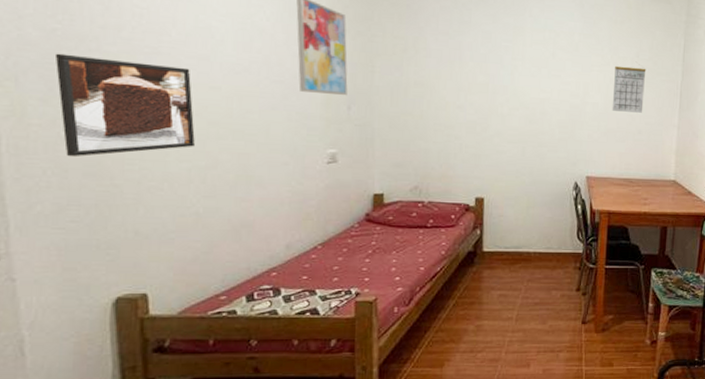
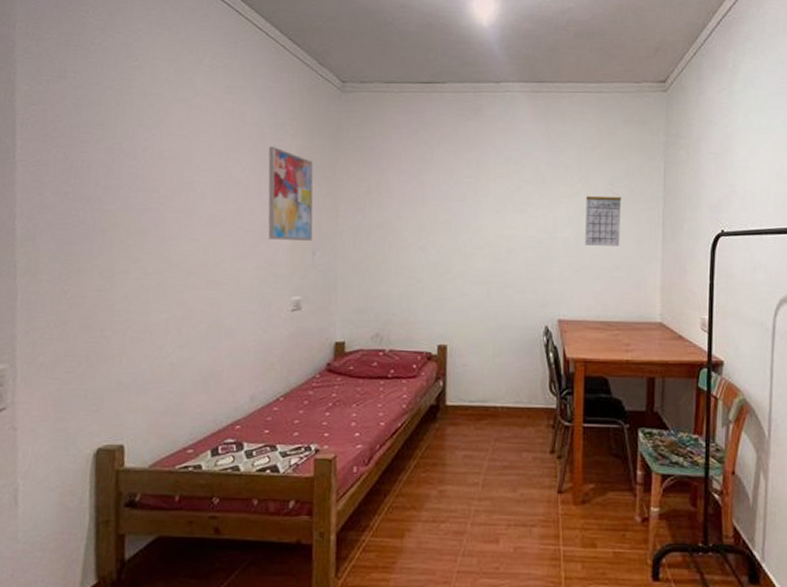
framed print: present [54,53,195,158] -> none [65,214,175,310]

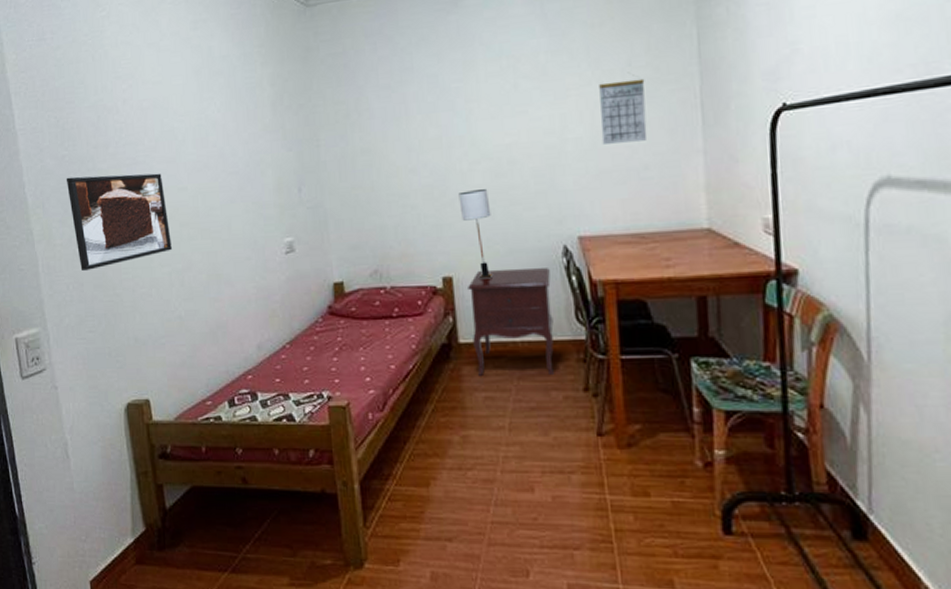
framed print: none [65,214,175,310] -> present [66,173,172,272]
wall art: present [268,147,314,242] -> none [241,79,296,180]
nightstand: none [459,341,532,439] -> present [468,268,554,376]
table lamp: none [460,271,487,350] -> present [458,189,492,279]

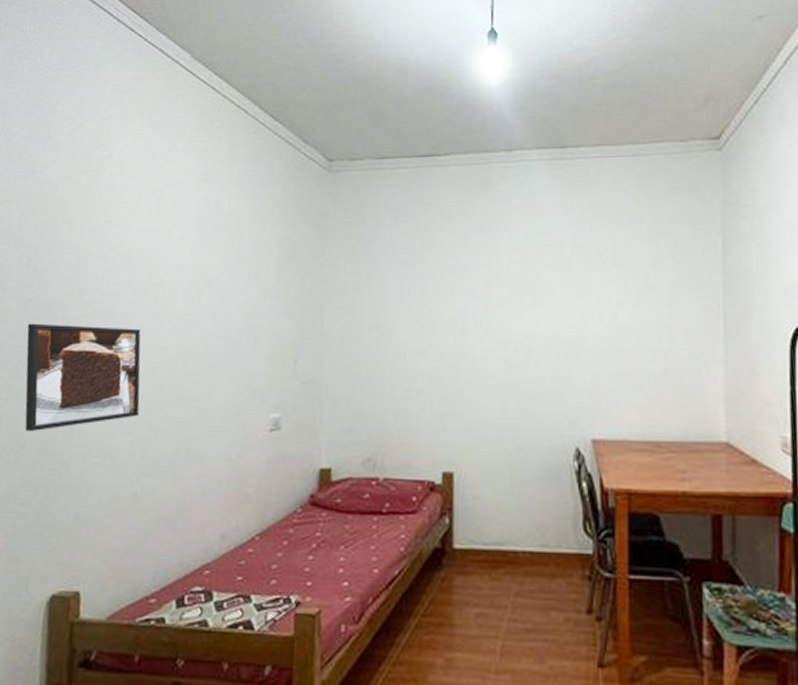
table lamp: present [458,189,492,279] -> none [468,380,502,478]
nightstand: present [468,268,554,376] -> none [469,467,559,594]
calendar: present [599,74,648,144] -> none [622,277,669,345]

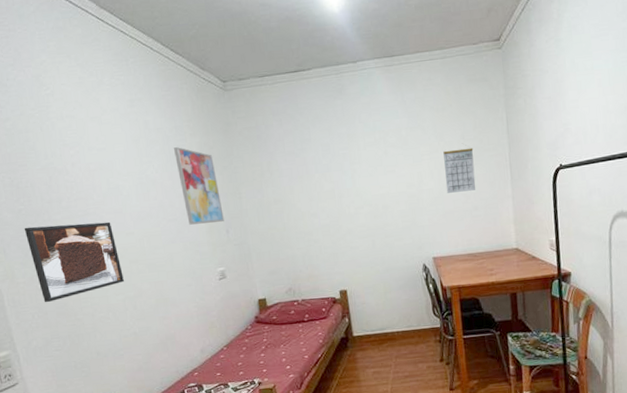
wall art: none [244,239,296,348] -> present [174,147,224,225]
calendar: none [622,277,669,345] -> present [443,145,476,193]

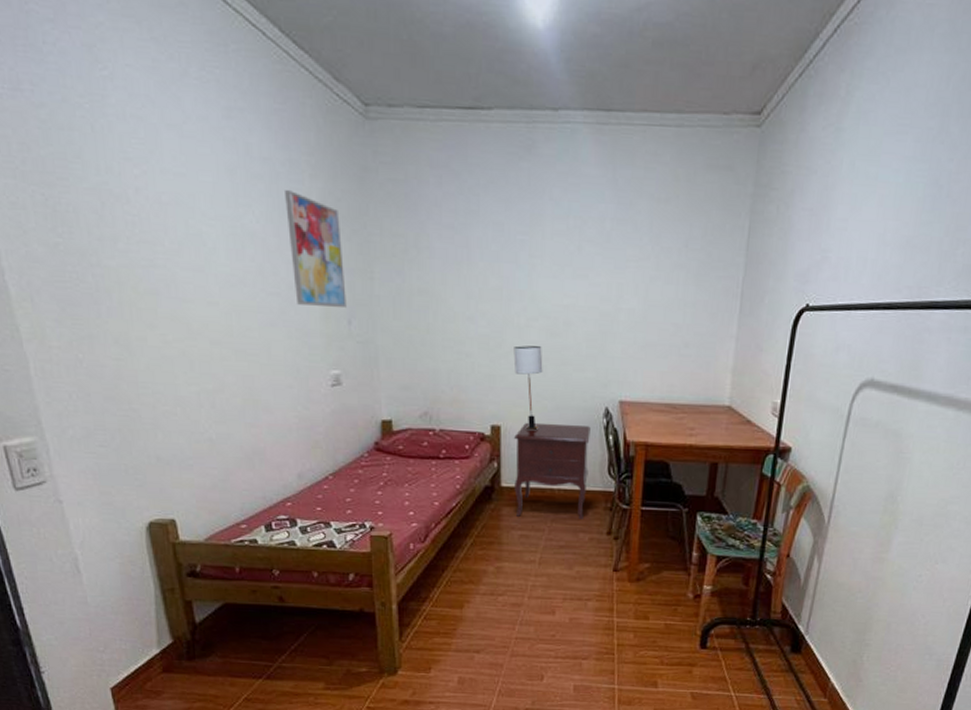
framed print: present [24,221,124,303] -> none [61,270,200,381]
table lamp: none [348,227,375,291] -> present [513,345,543,431]
nightstand: none [358,280,420,358] -> present [514,422,591,520]
calendar: present [443,145,476,193] -> none [651,256,697,320]

